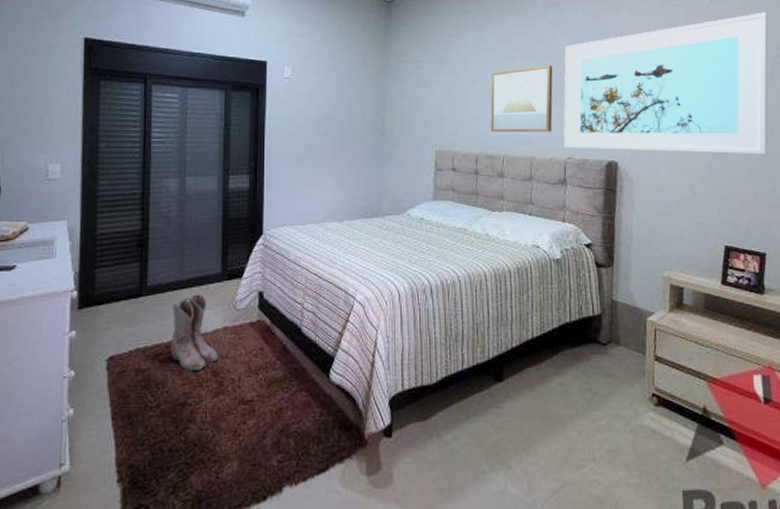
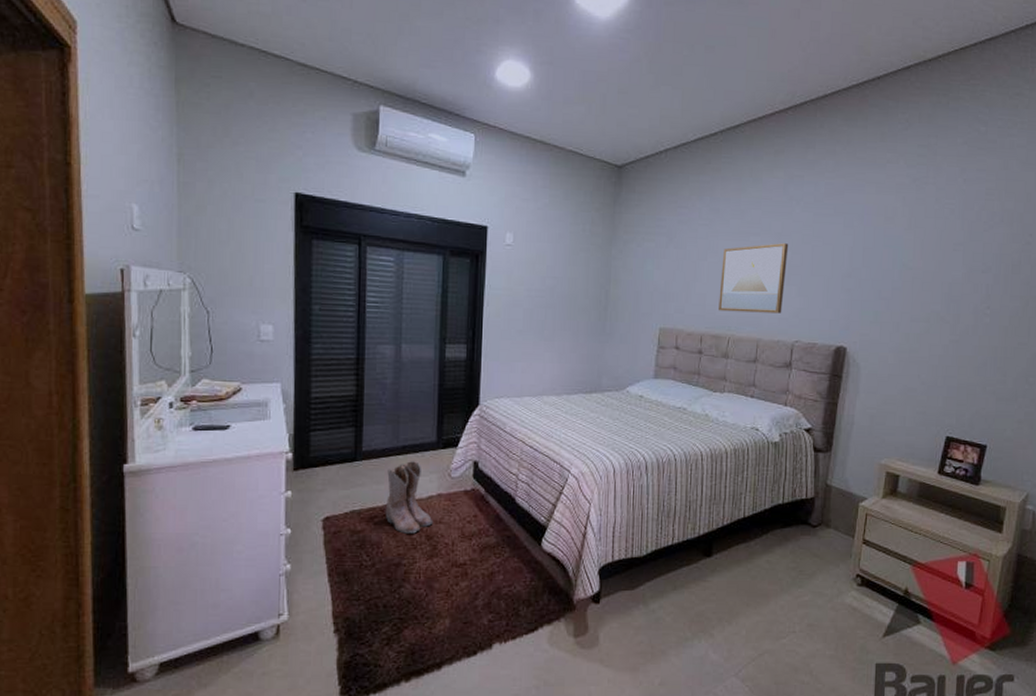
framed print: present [563,12,768,155] -> none [792,194,1023,346]

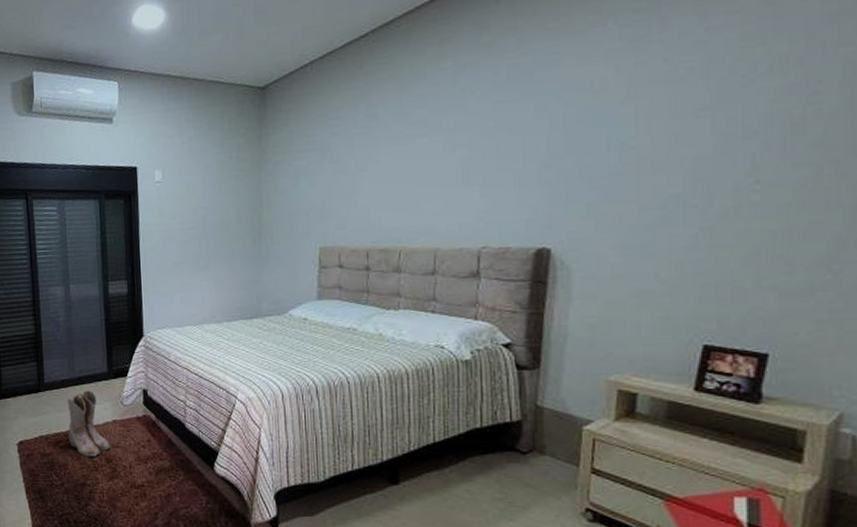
wall art: present [719,243,789,314] -> none [384,140,465,223]

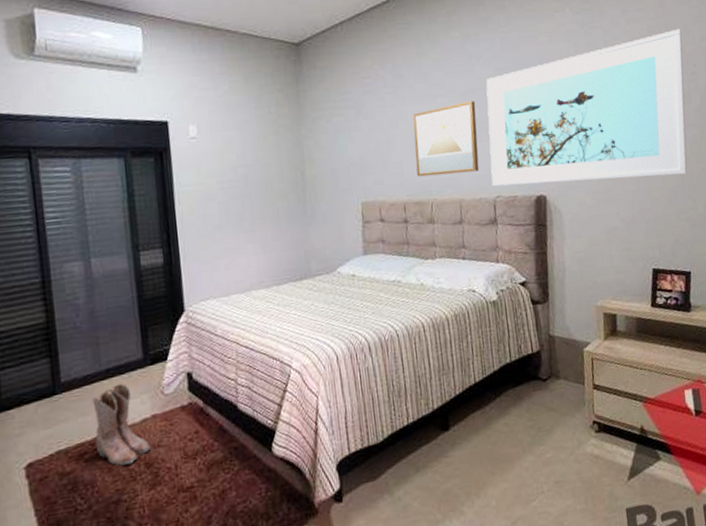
wall art: none [384,140,465,223] -> present [413,101,480,177]
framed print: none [477,32,803,236] -> present [486,28,687,187]

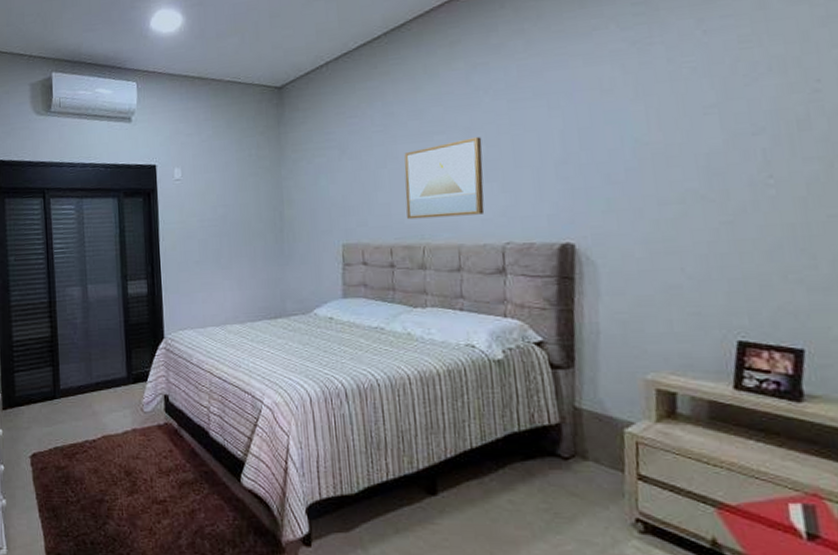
boots: present [92,382,151,466] -> none [84,396,131,470]
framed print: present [486,28,687,187] -> none [496,34,802,232]

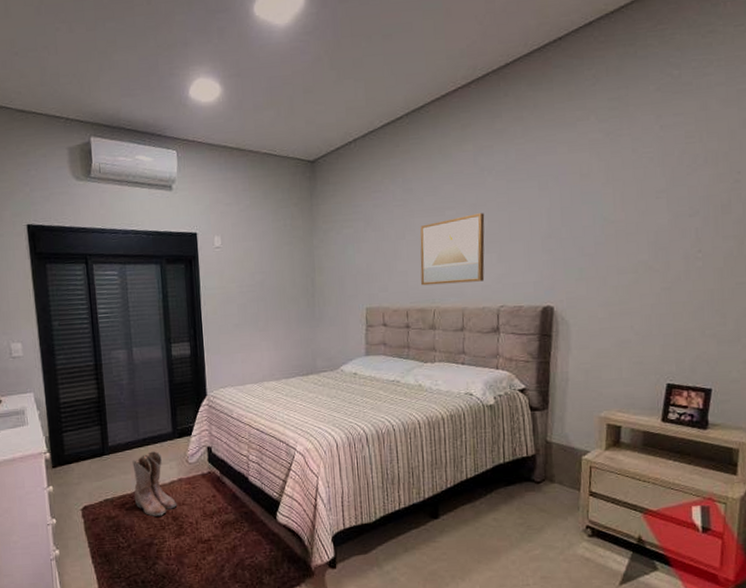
boots: none [84,396,131,470] -> present [132,450,177,517]

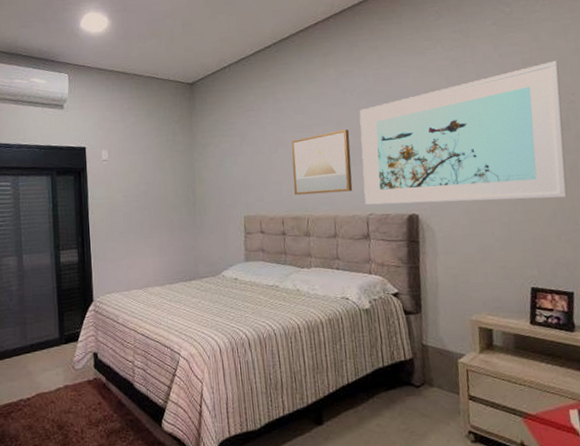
boots: present [132,450,177,517] -> none [19,356,63,425]
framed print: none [496,133,727,297] -> present [359,60,568,206]

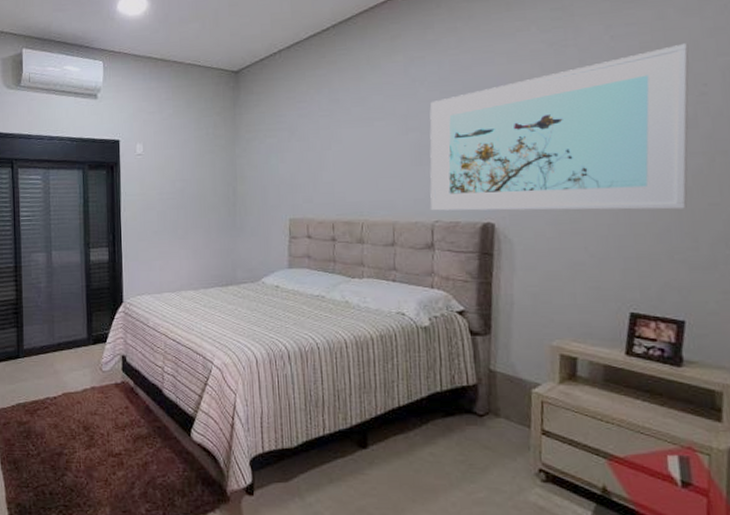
wall art: present [291,129,353,196] -> none [347,124,417,198]

